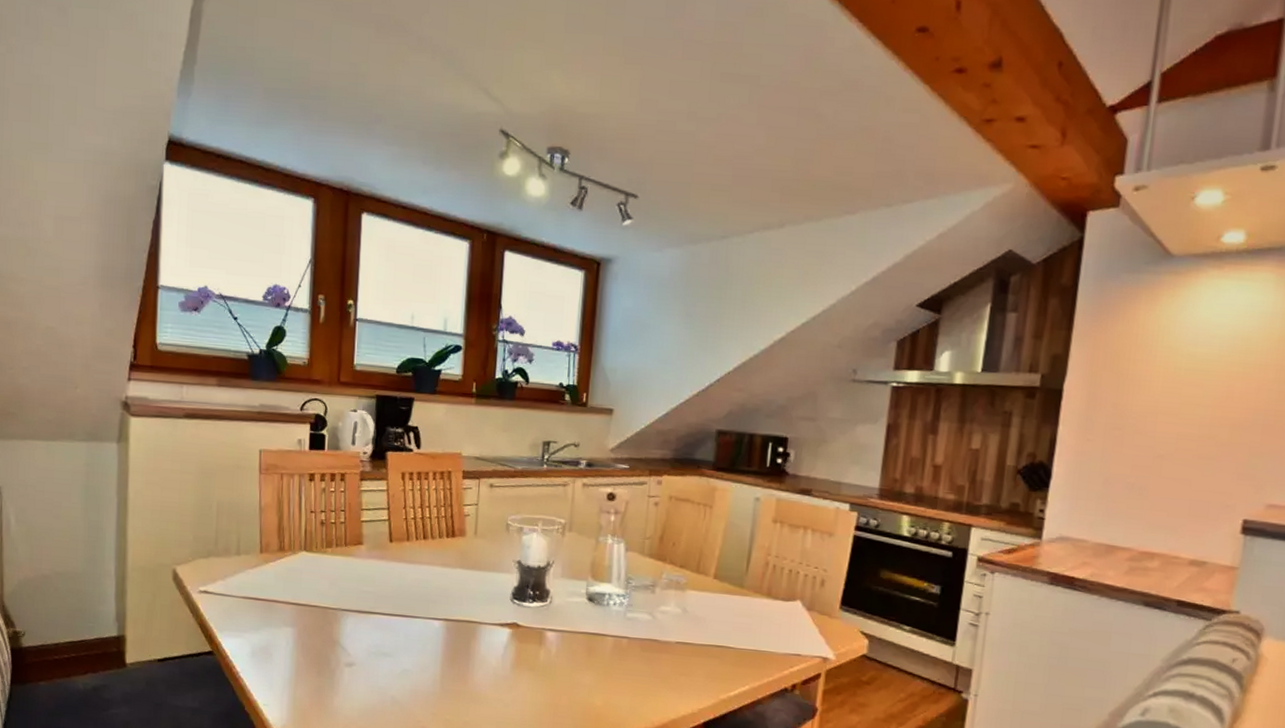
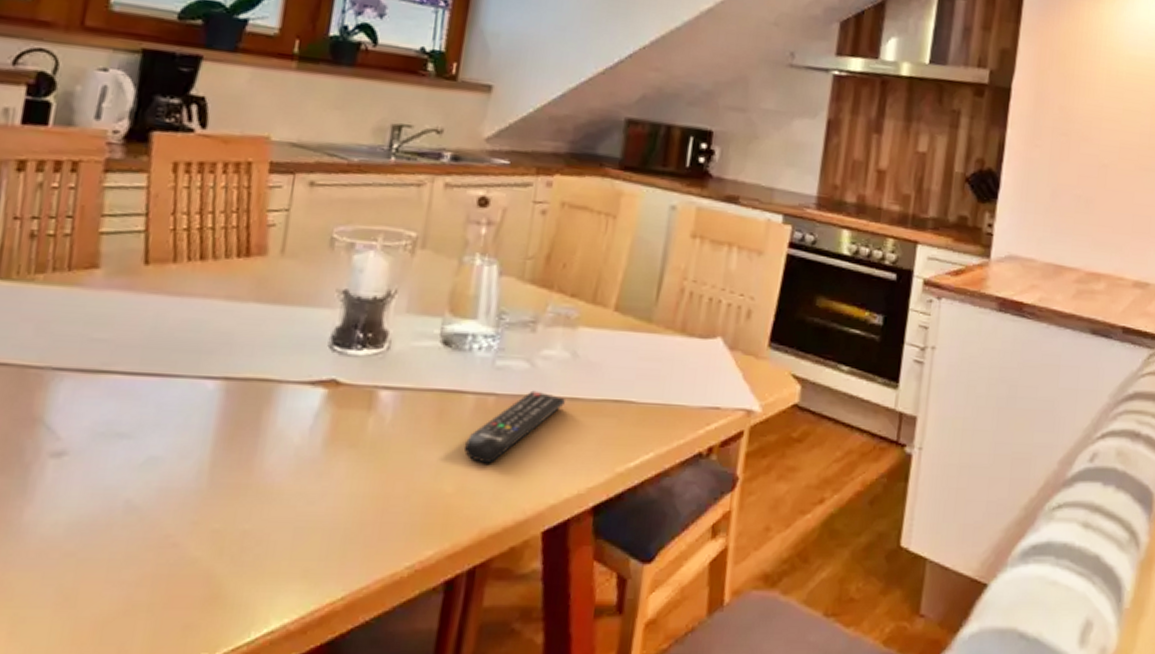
remote control: none [608,636,679,687] -> present [465,390,565,464]

